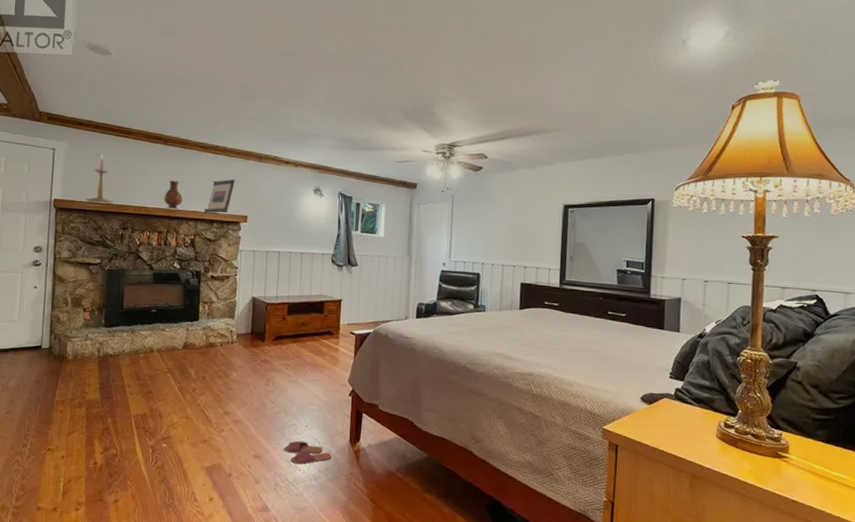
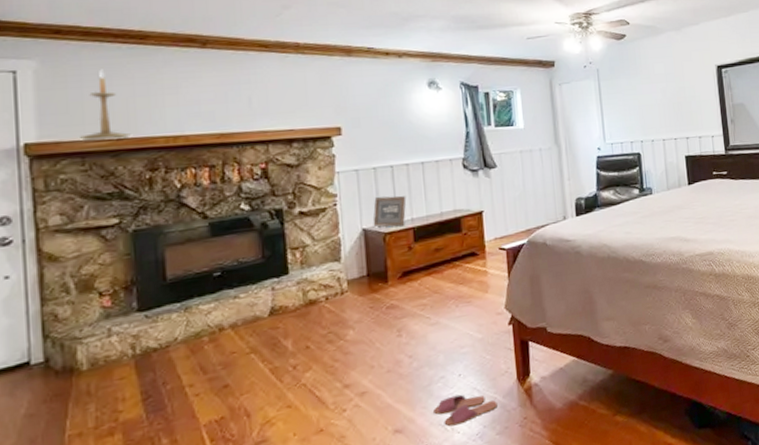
vase: present [164,181,183,210] -> none [212,94,242,133]
picture frame: present [203,179,235,214] -> none [275,83,317,132]
picture frame: none [260,275,286,300] -> present [373,195,407,227]

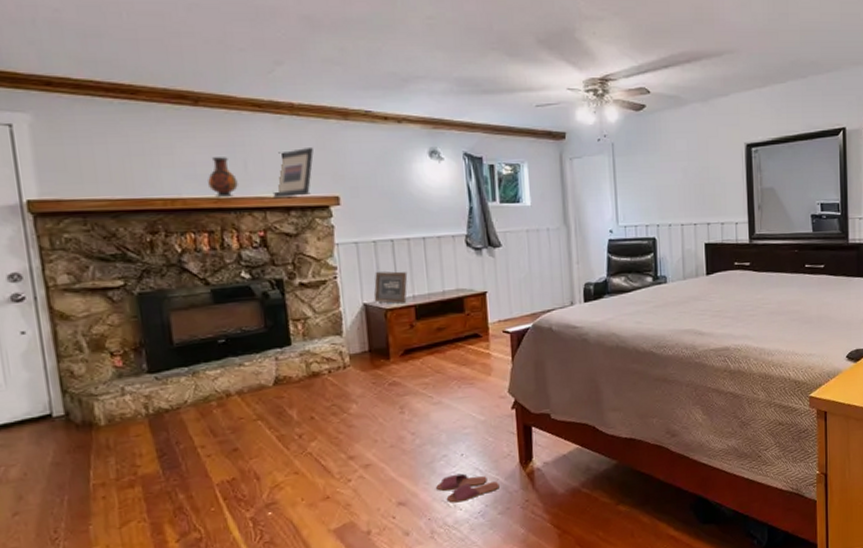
candlestick: present [80,69,131,141] -> none [80,125,129,200]
vase: none [212,94,242,133] -> present [208,157,238,198]
picture frame: none [275,83,317,132] -> present [272,148,314,199]

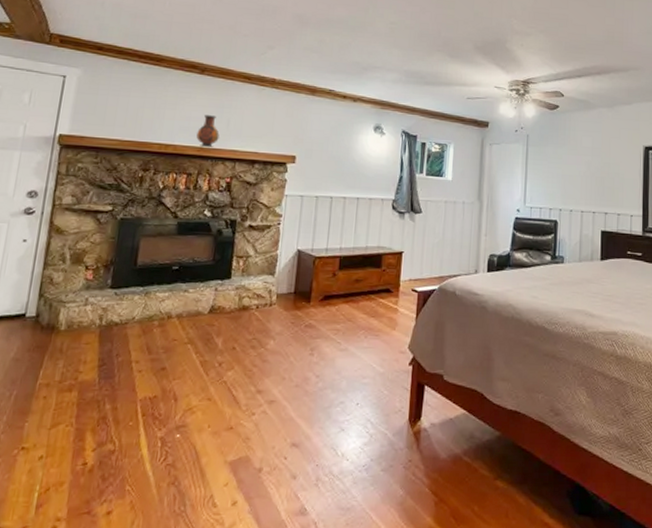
picture frame: present [272,148,314,199] -> none [243,114,283,153]
picture frame: present [374,271,408,304] -> none [307,223,339,253]
slippers: present [436,473,500,503] -> none [329,422,387,452]

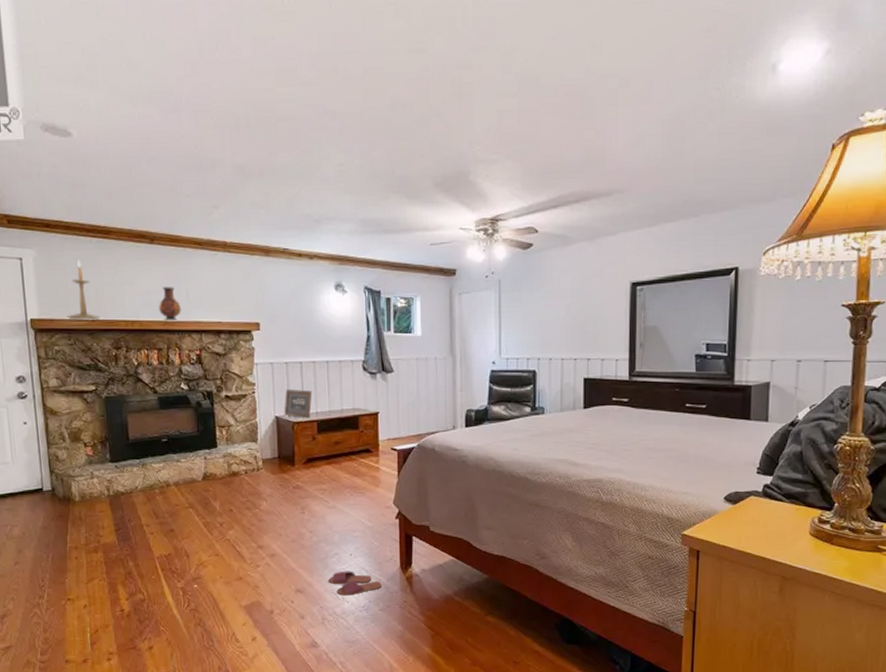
candlestick: none [99,82,135,141] -> present [67,259,101,320]
picture frame: none [307,223,339,253] -> present [284,390,312,418]
slippers: none [329,422,387,452] -> present [328,571,382,596]

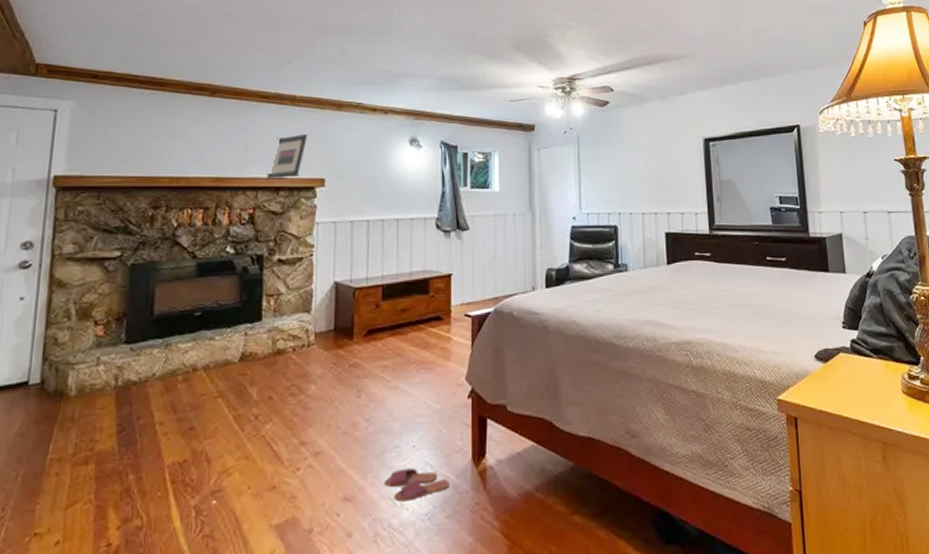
candlestick: present [67,259,101,320] -> none [100,112,141,177]
vase: present [159,287,181,321] -> none [211,141,237,178]
picture frame: none [207,280,241,323] -> present [266,135,307,180]
picture frame: present [284,390,312,418] -> none [345,251,379,283]

